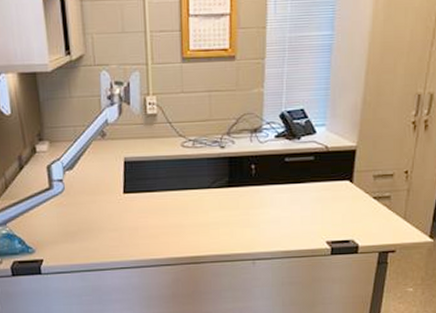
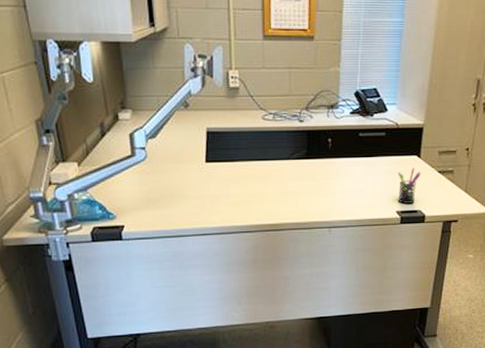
pen holder: none [327,193,353,233] -> present [397,167,420,204]

